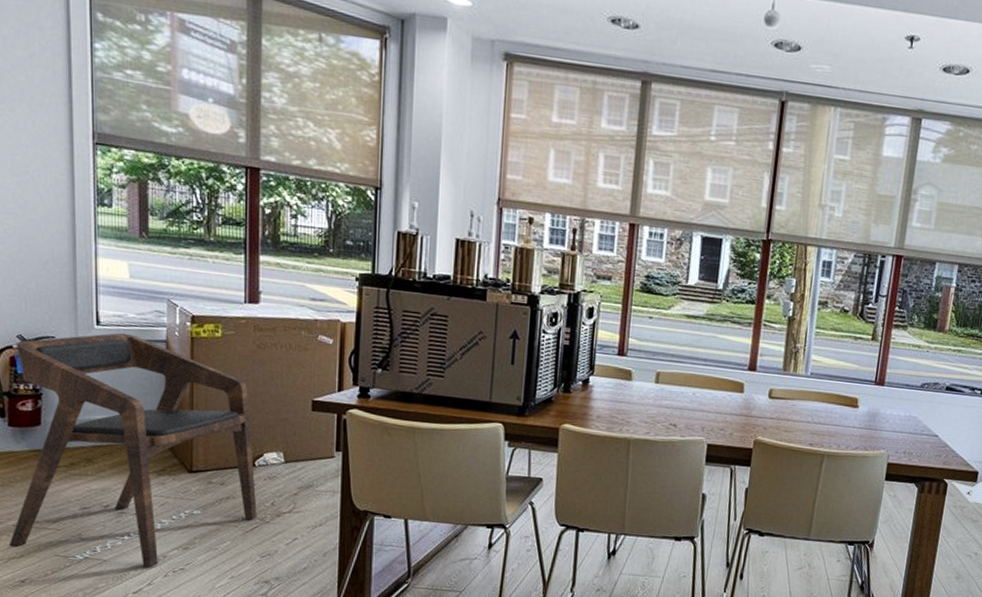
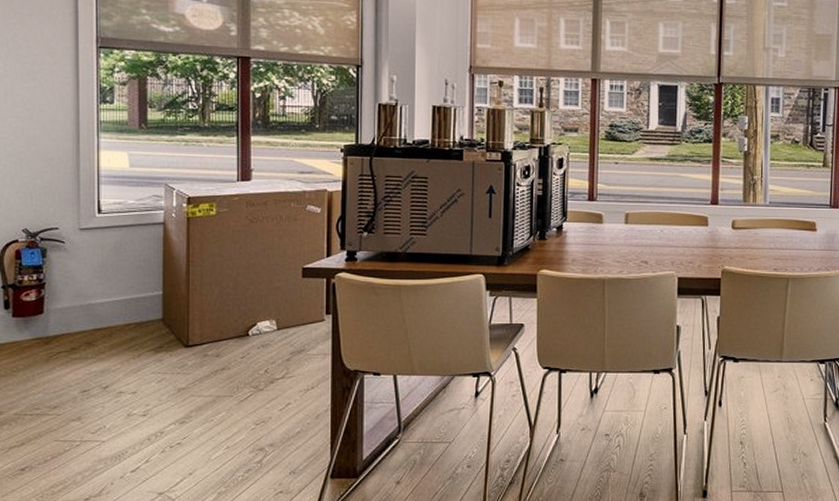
armchair: present [8,332,257,567] -> none [10,218,251,444]

